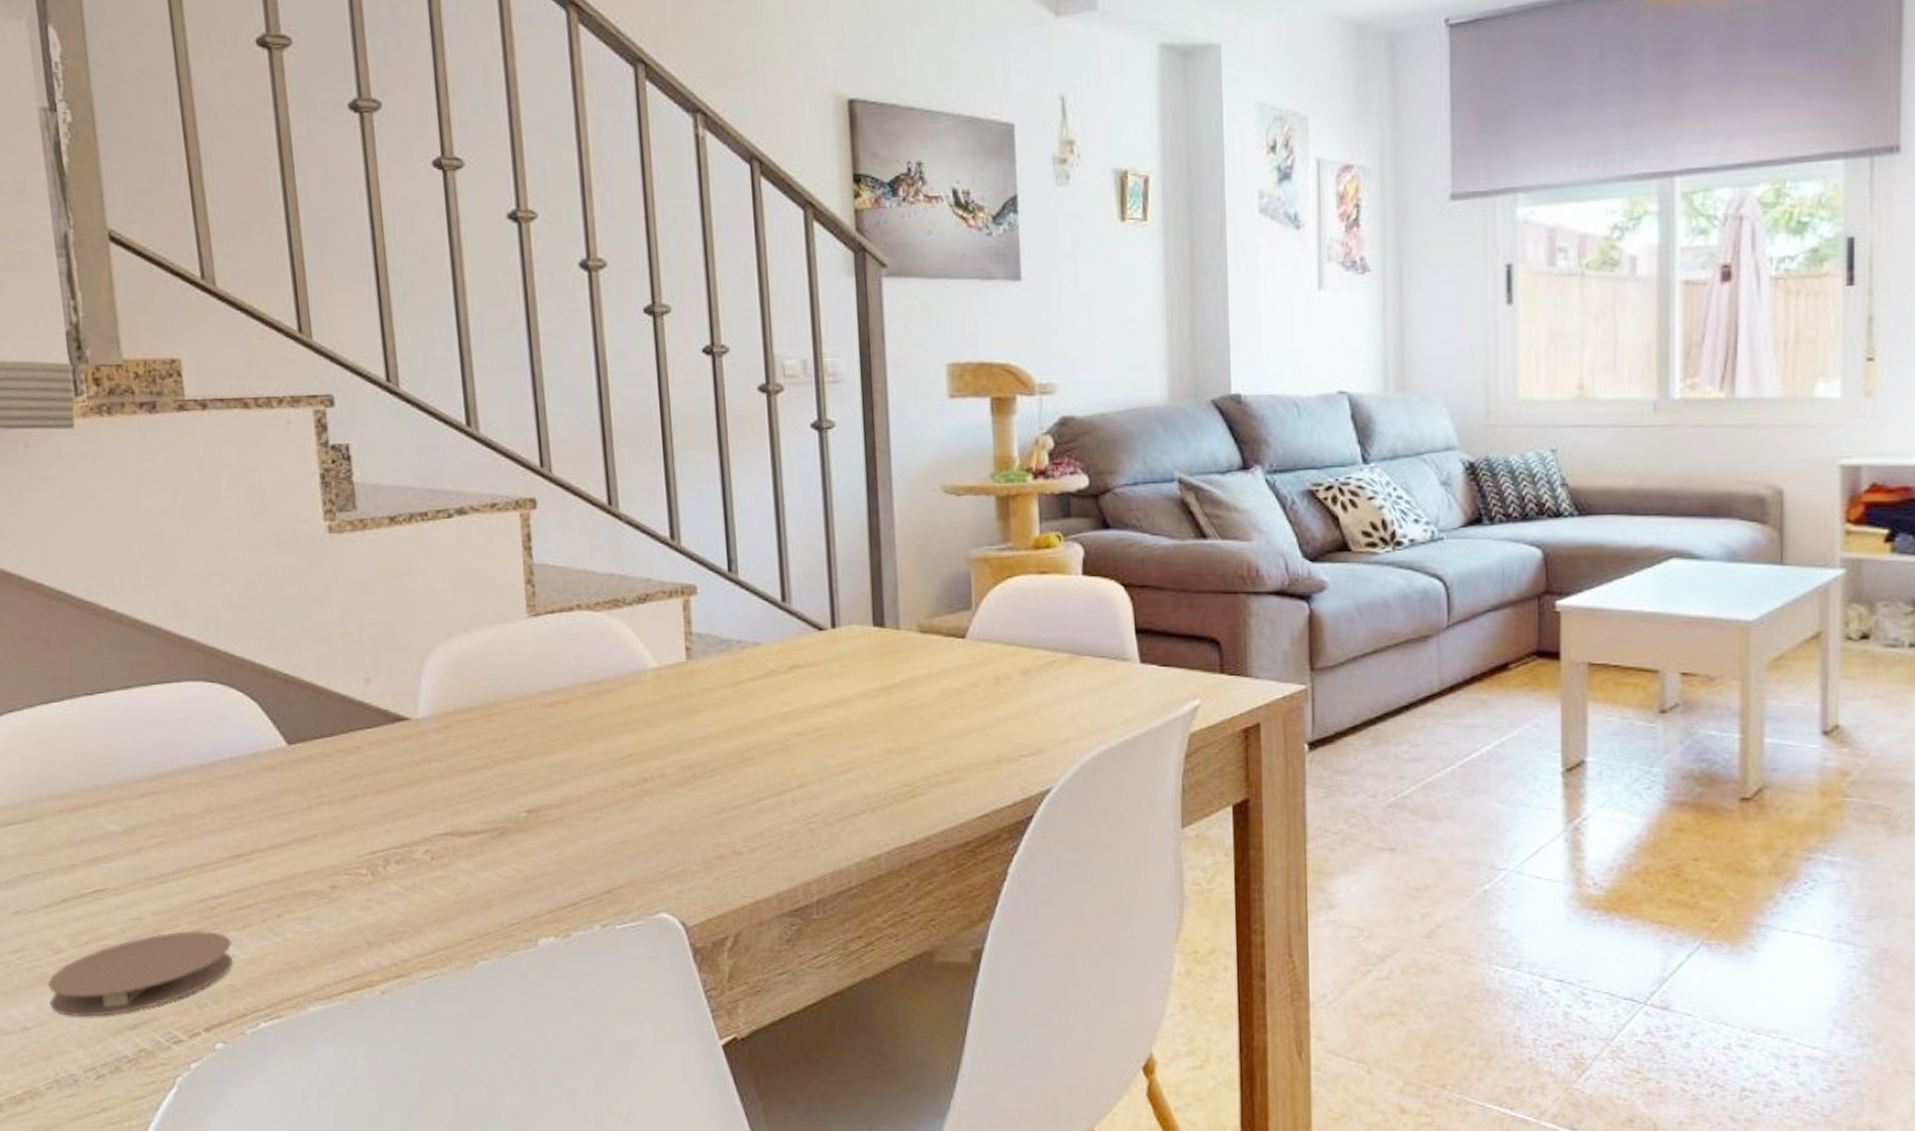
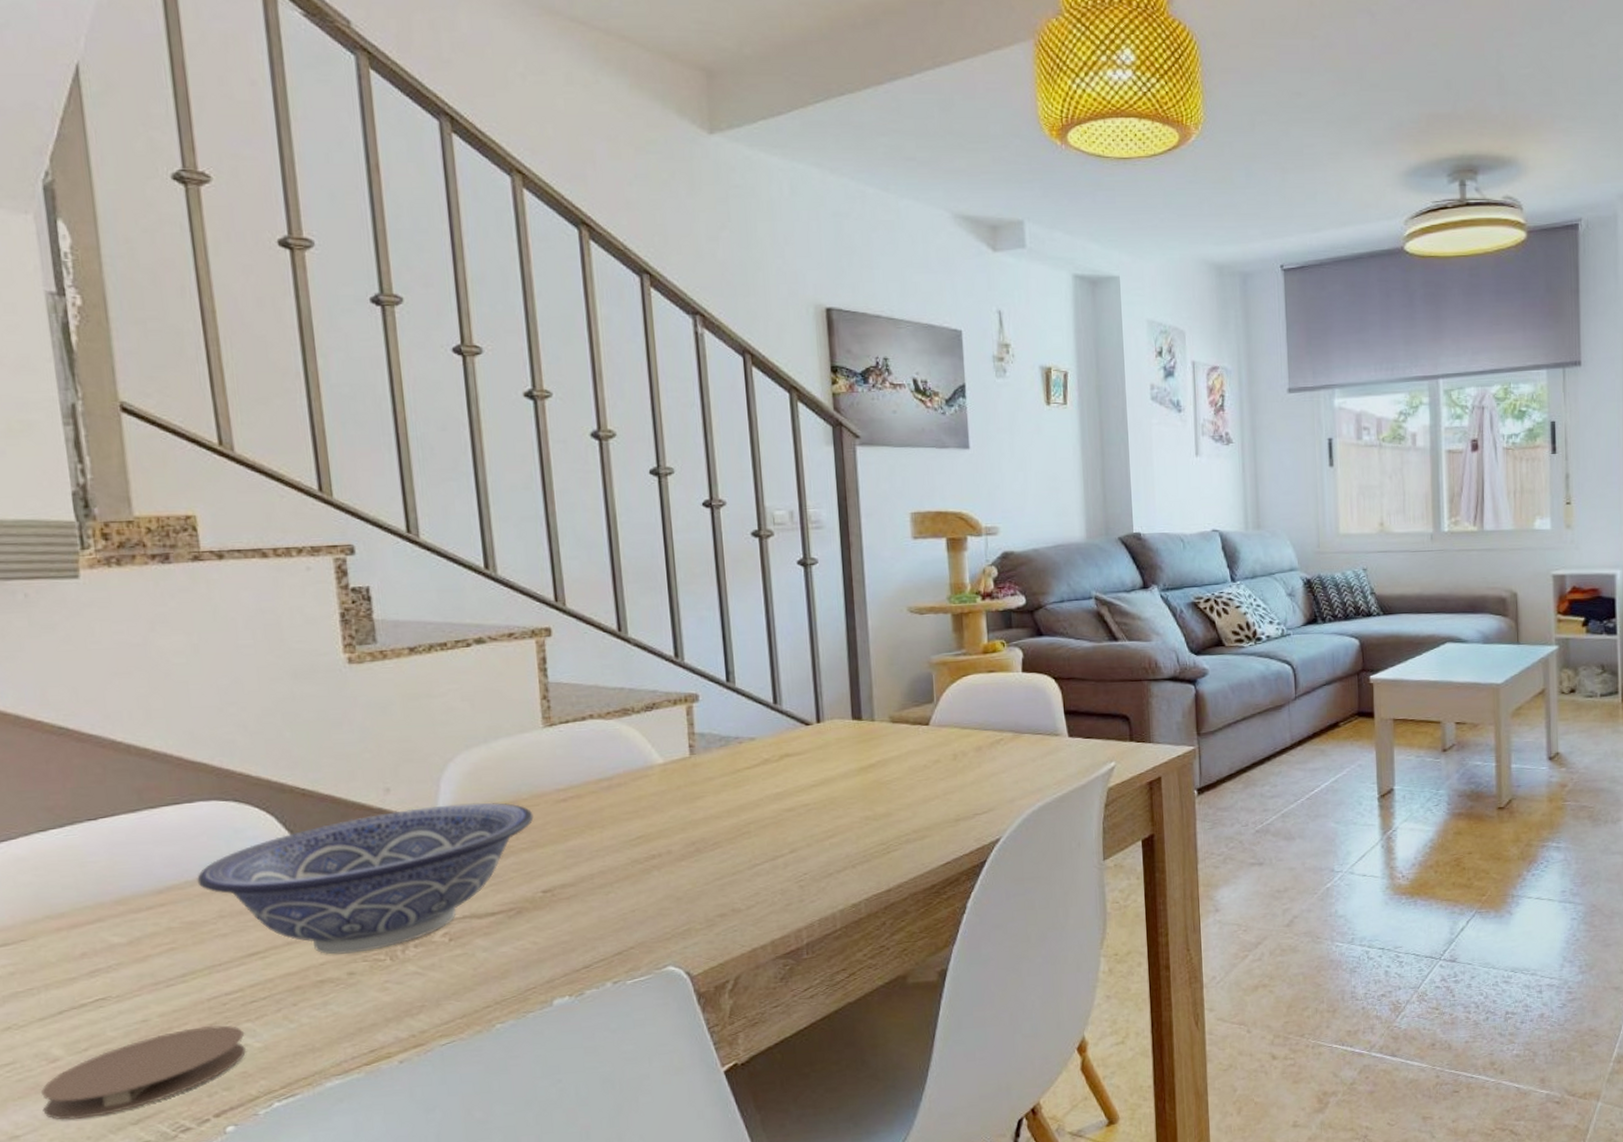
decorative bowl: none [186,702,518,864] -> present [197,802,534,955]

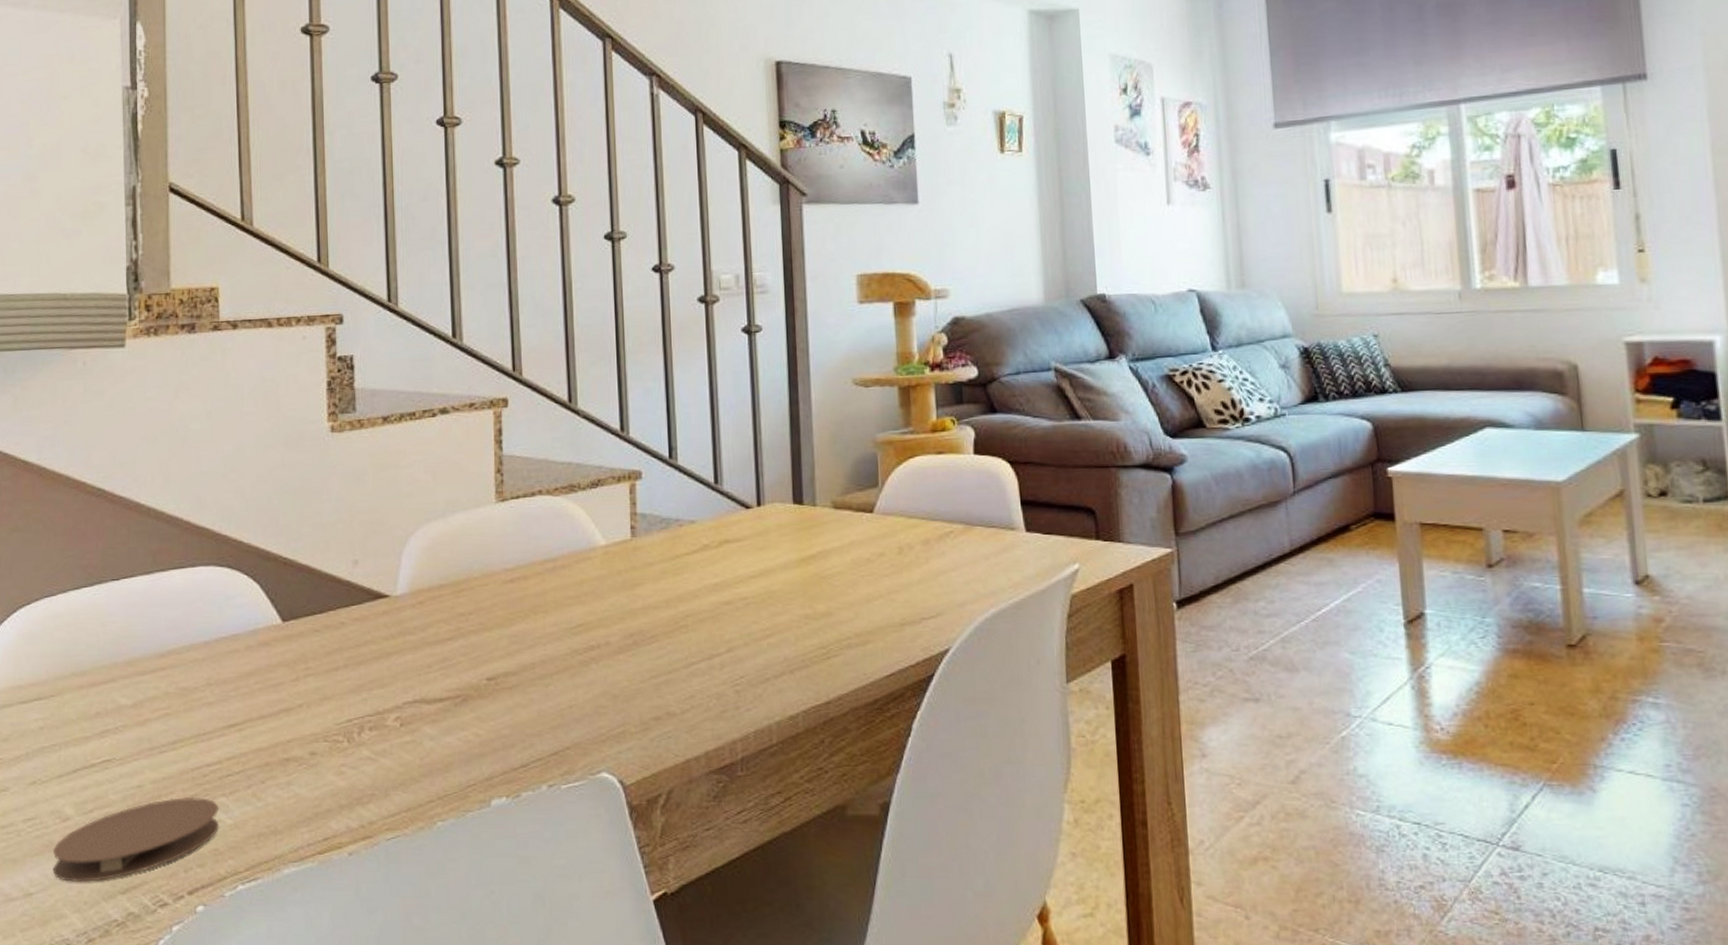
decorative bowl: present [197,802,534,955] -> none [192,579,483,732]

